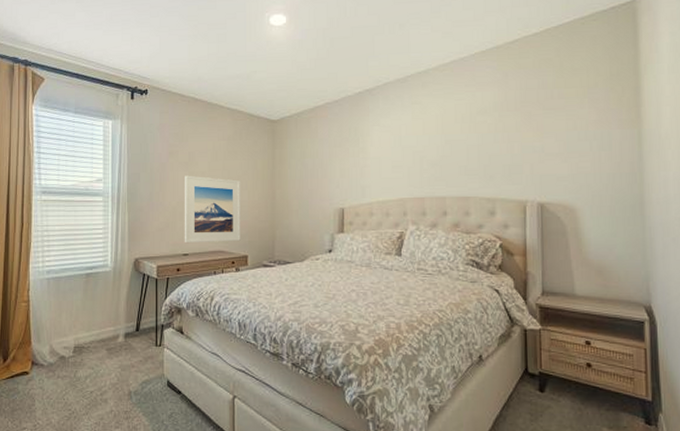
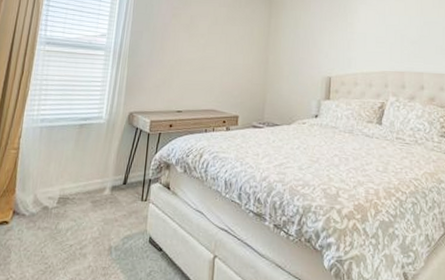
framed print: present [184,175,241,244] -> none [179,36,237,102]

